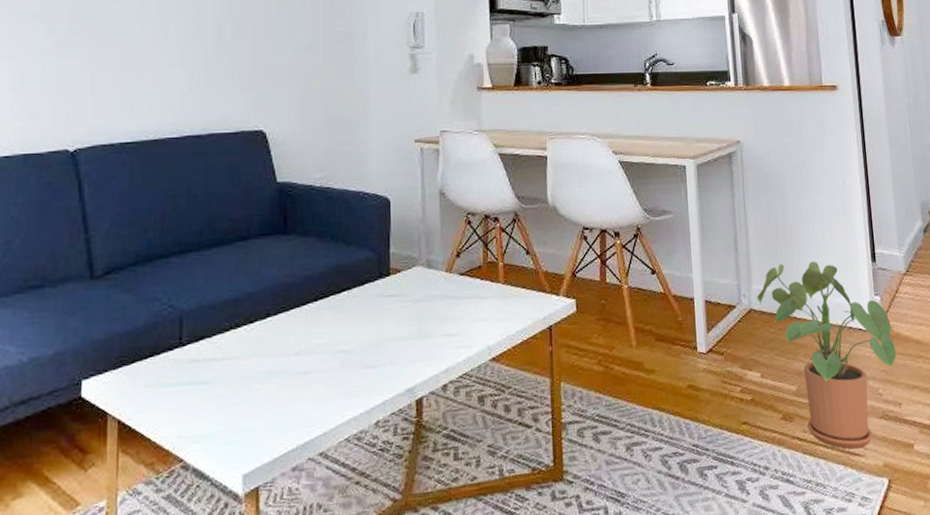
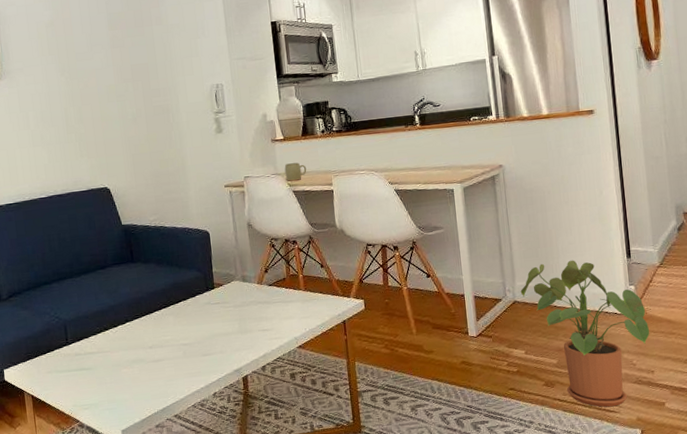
mug: none [490,118,517,141] -> present [284,162,307,182]

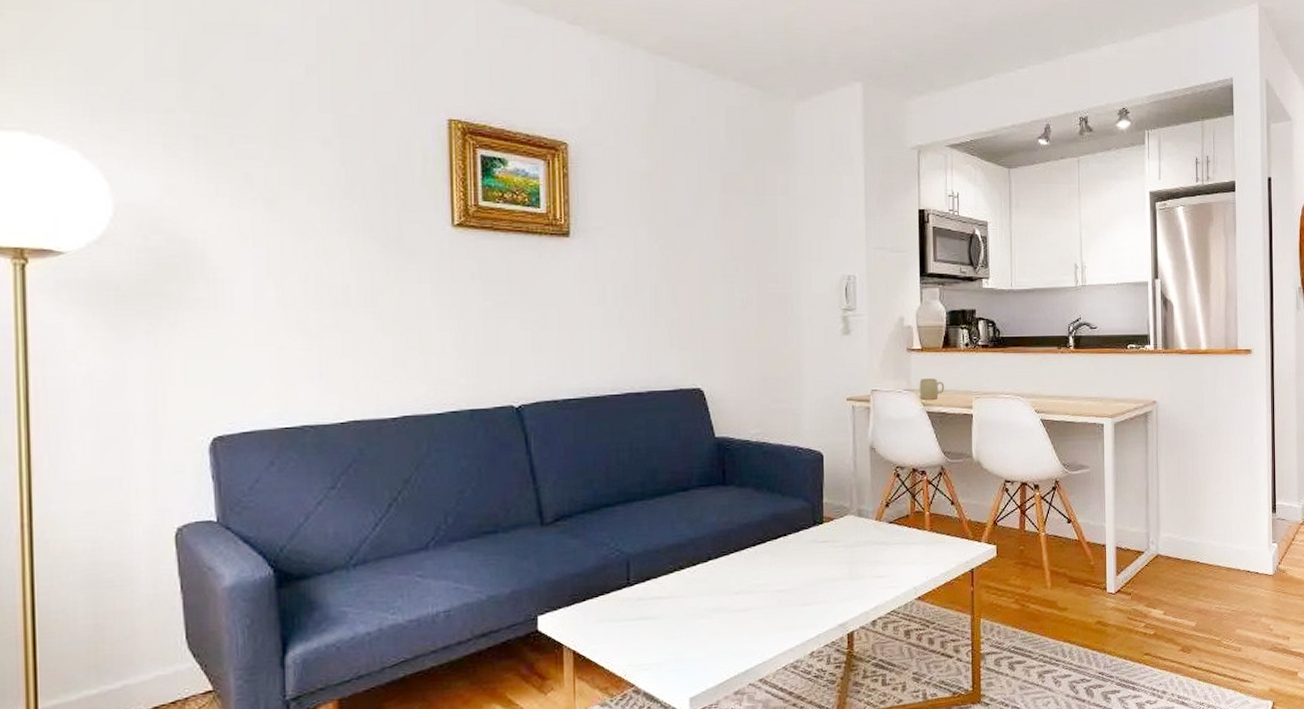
house plant: present [520,260,650,408] -> none [1164,512,1289,677]

